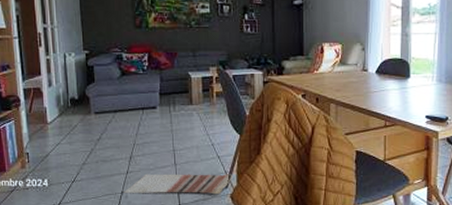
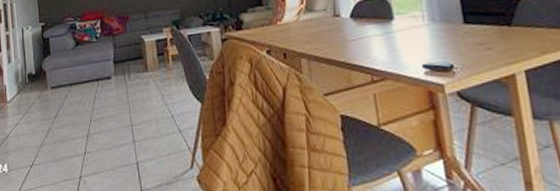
rug: present [124,173,234,195] -> none [82,151,198,179]

